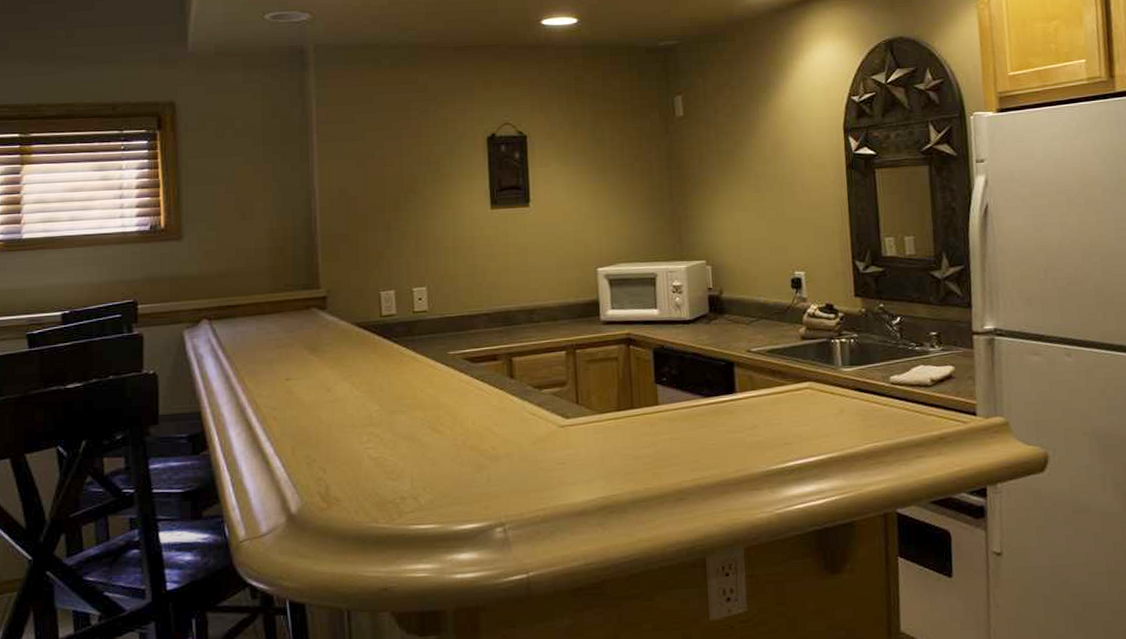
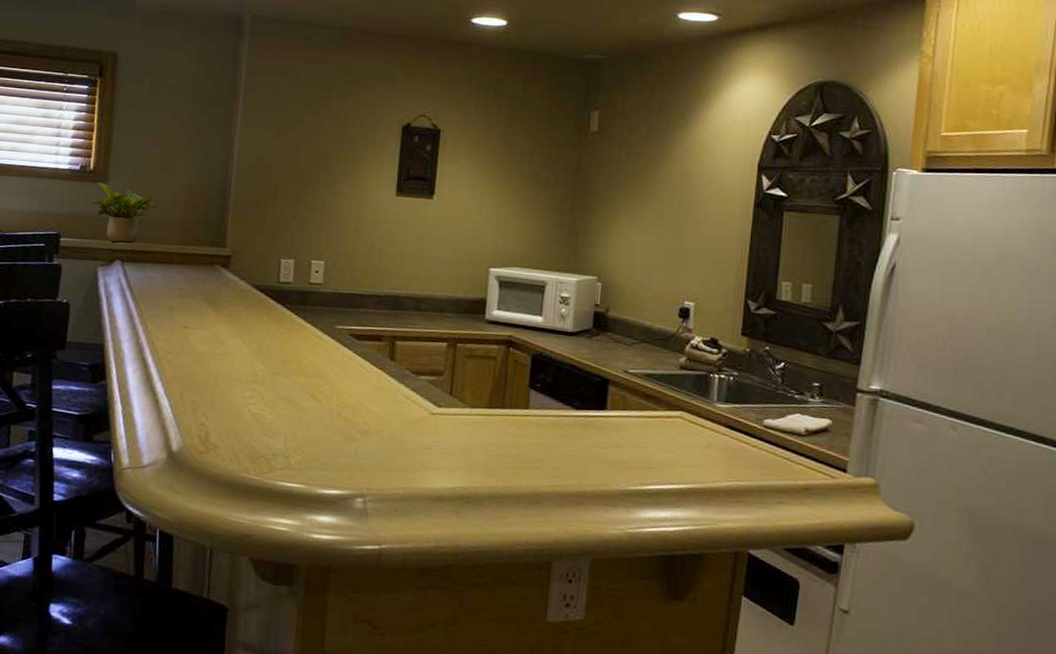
potted plant: none [168,240,238,303] -> present [92,182,156,244]

